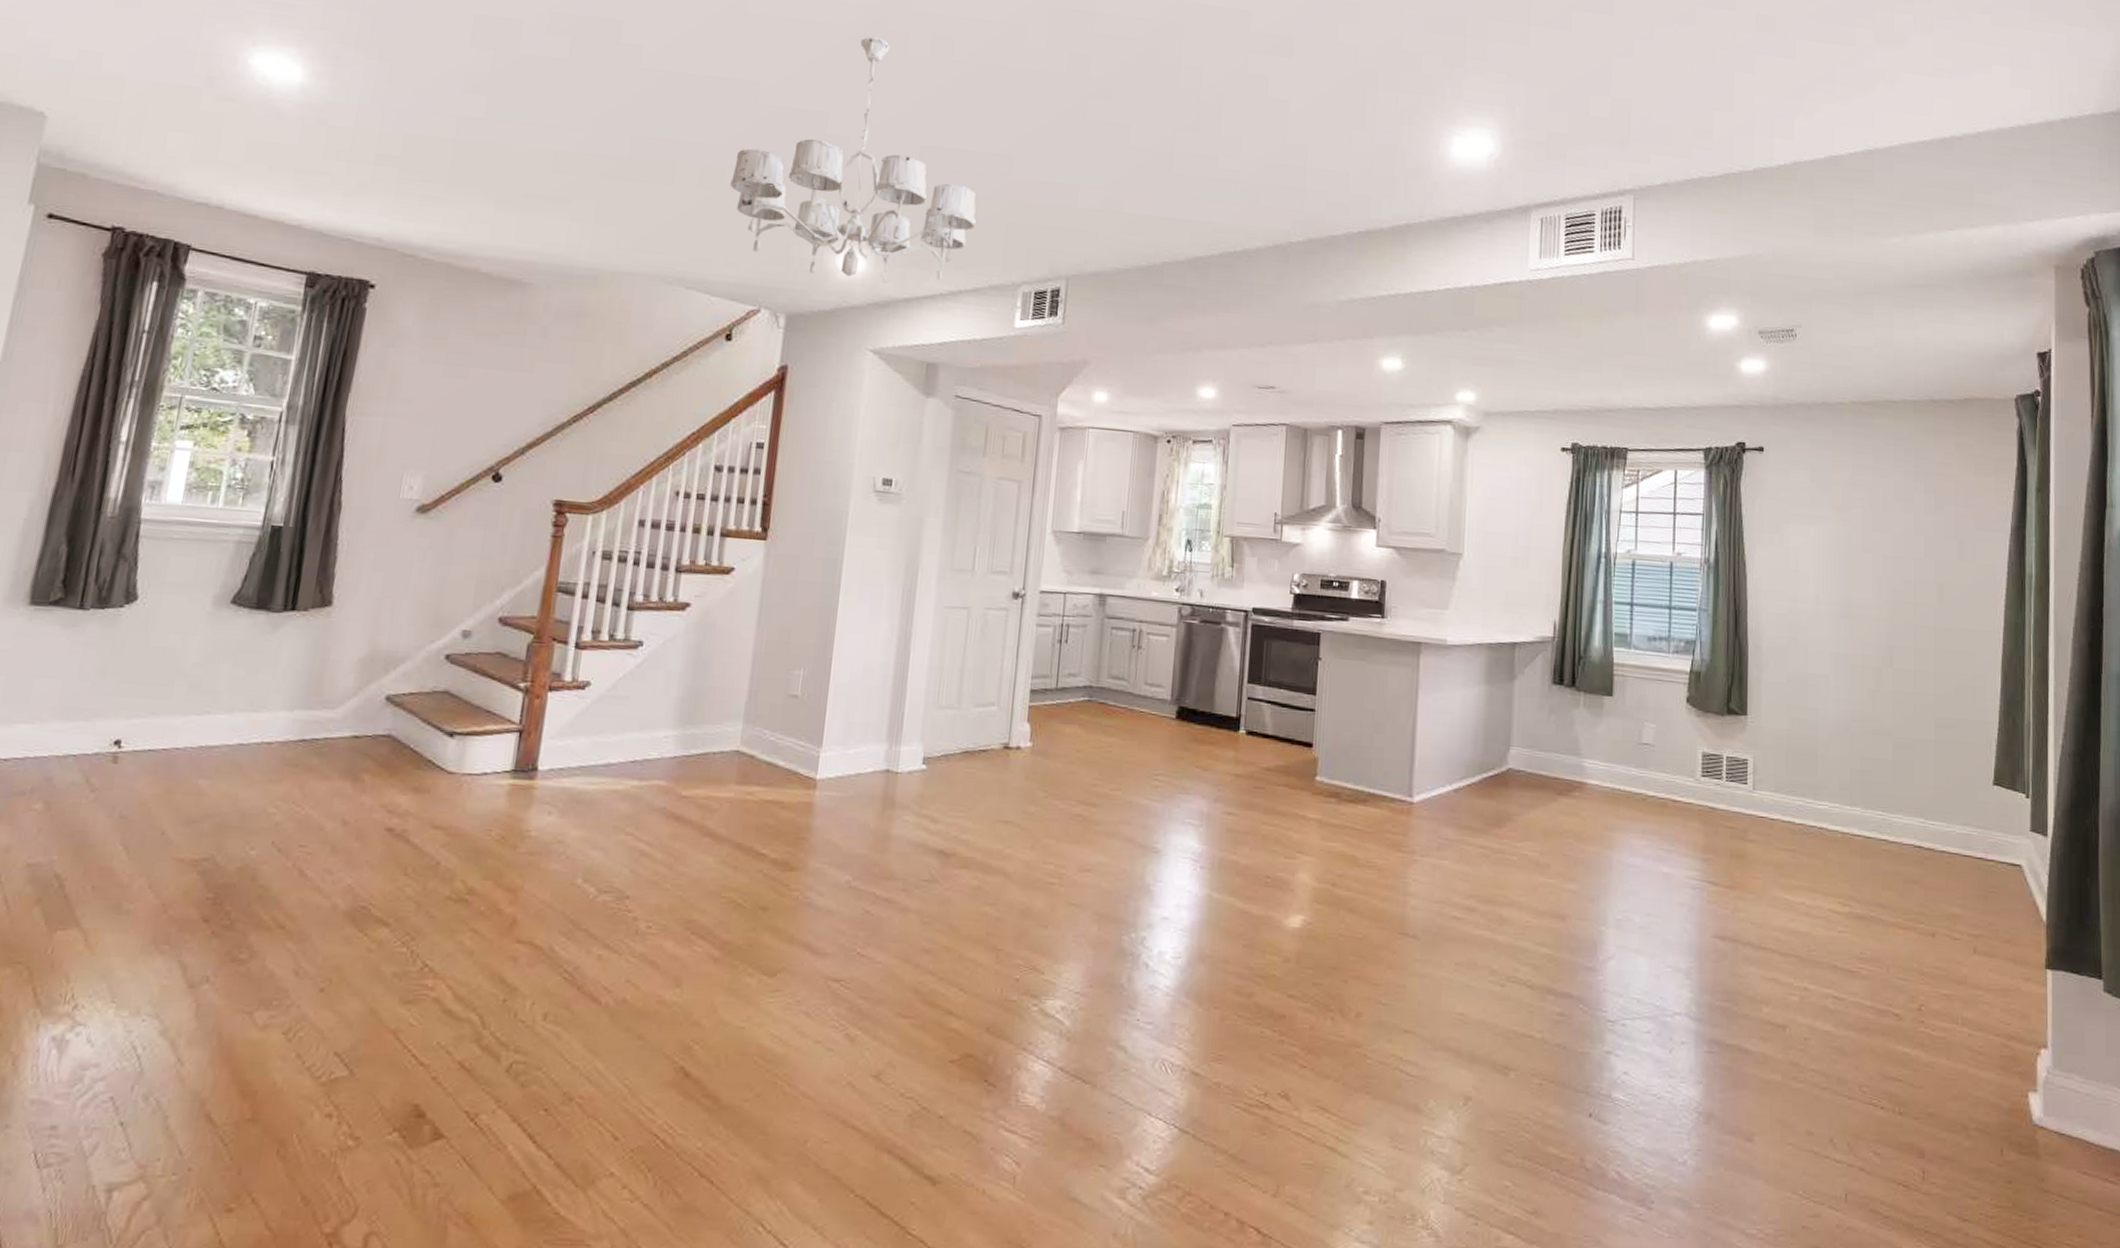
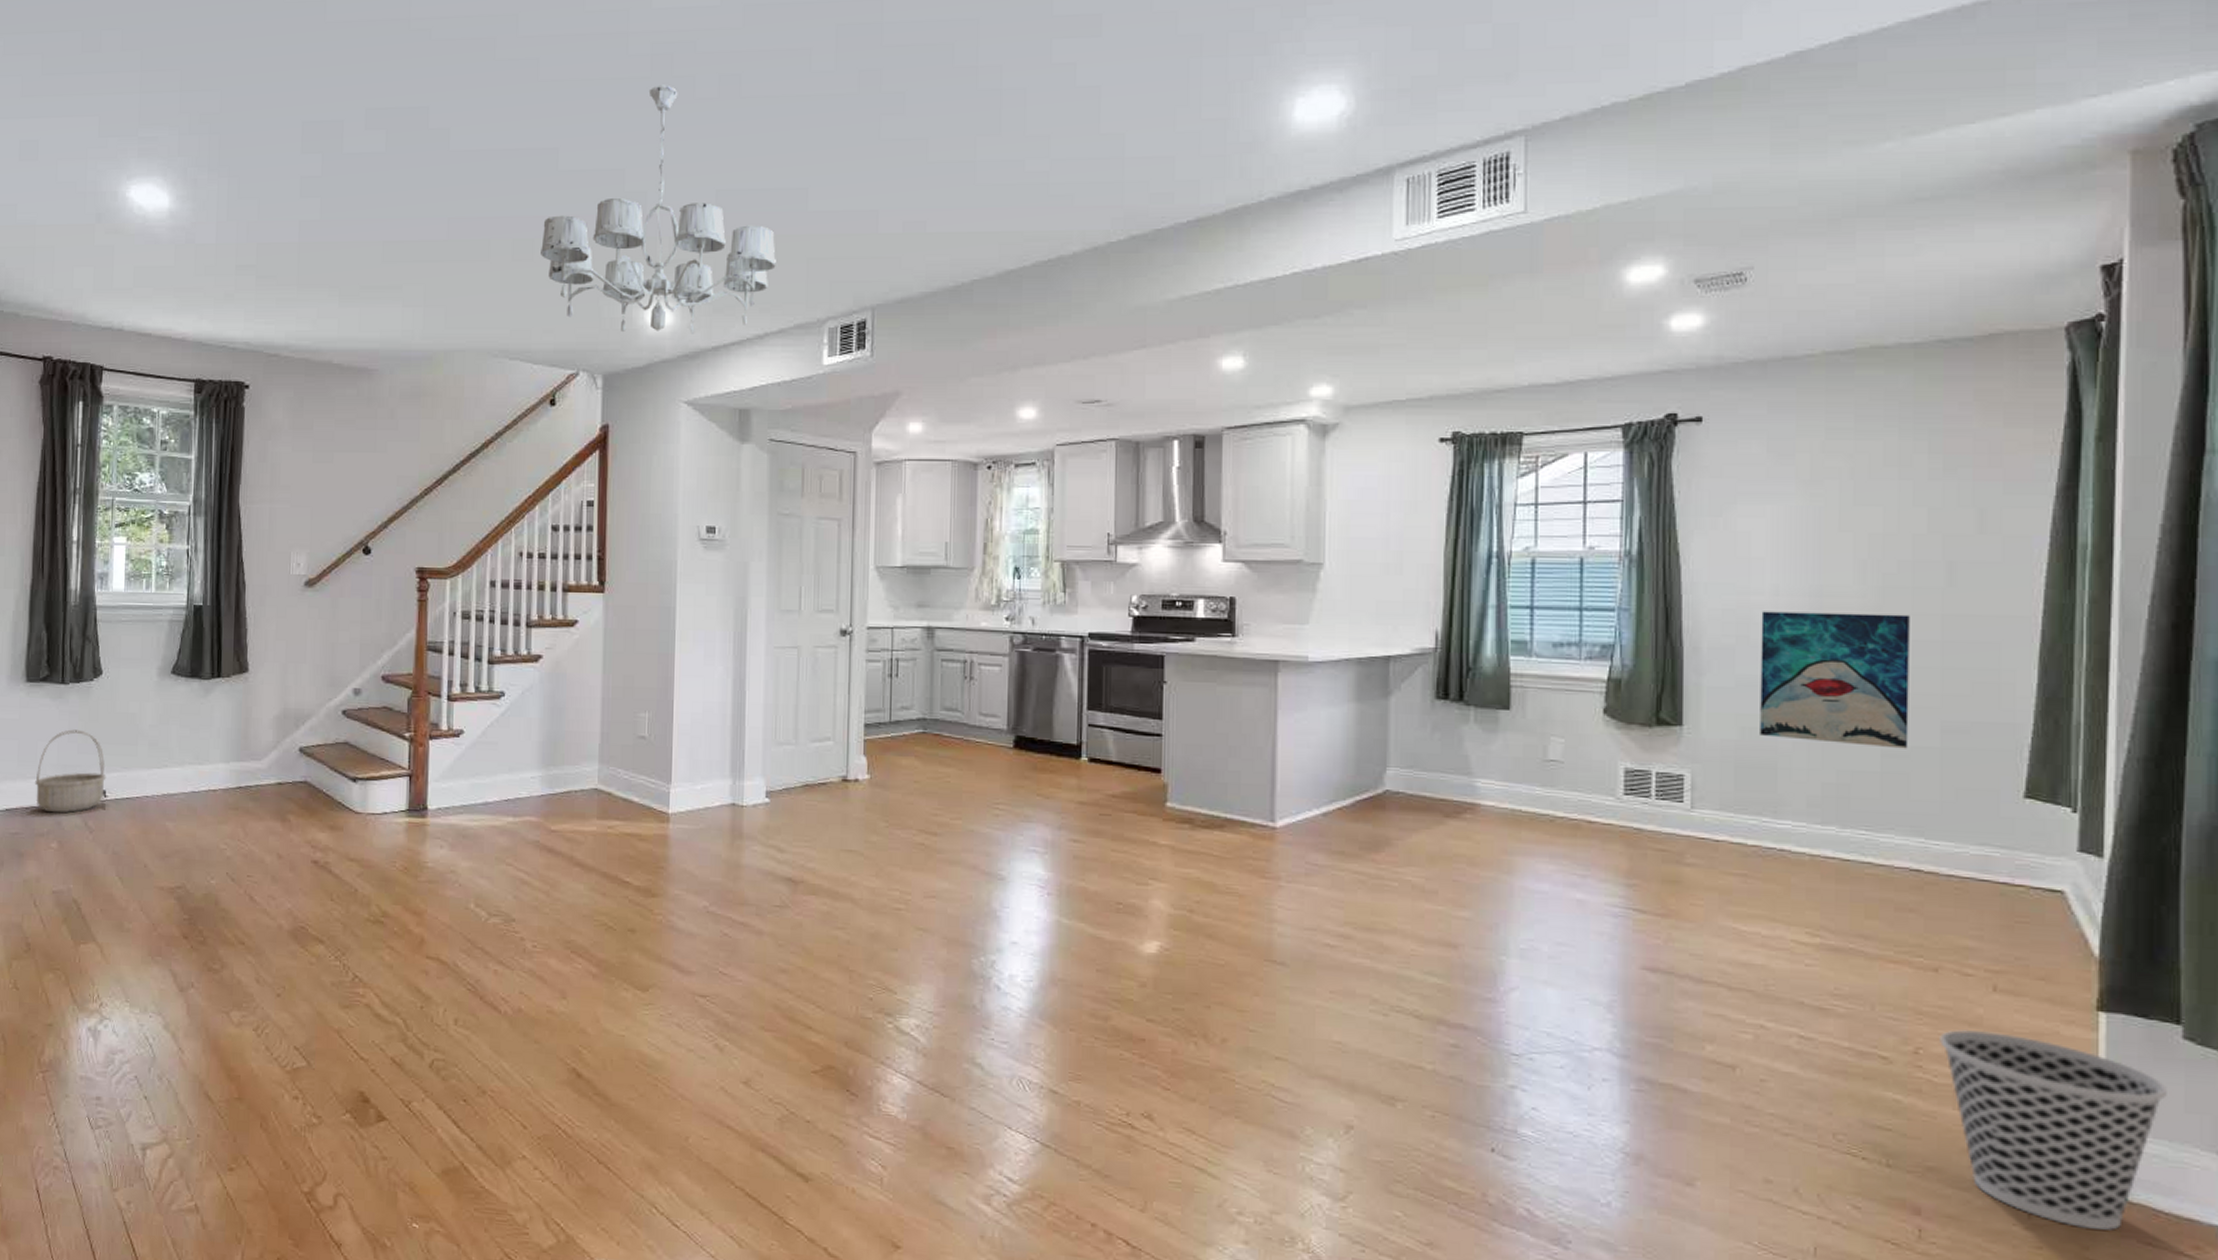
basket: none [20,664,126,767] -> present [35,729,107,813]
wall art: none [1805,617,1912,741] -> present [1760,611,1910,749]
wastebasket: none [1936,987,2094,1163] -> present [1940,1029,2167,1230]

